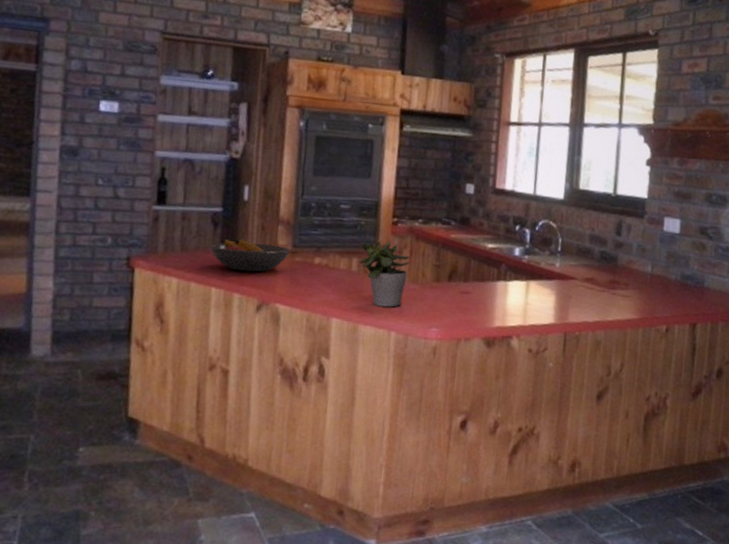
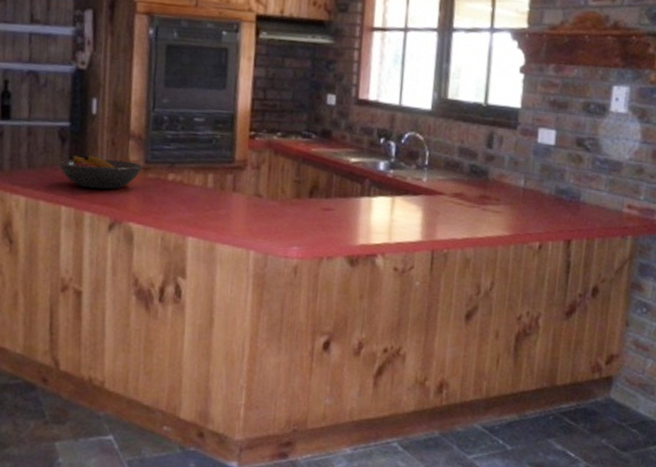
potted plant: present [359,240,411,308] -> none [215,155,269,225]

